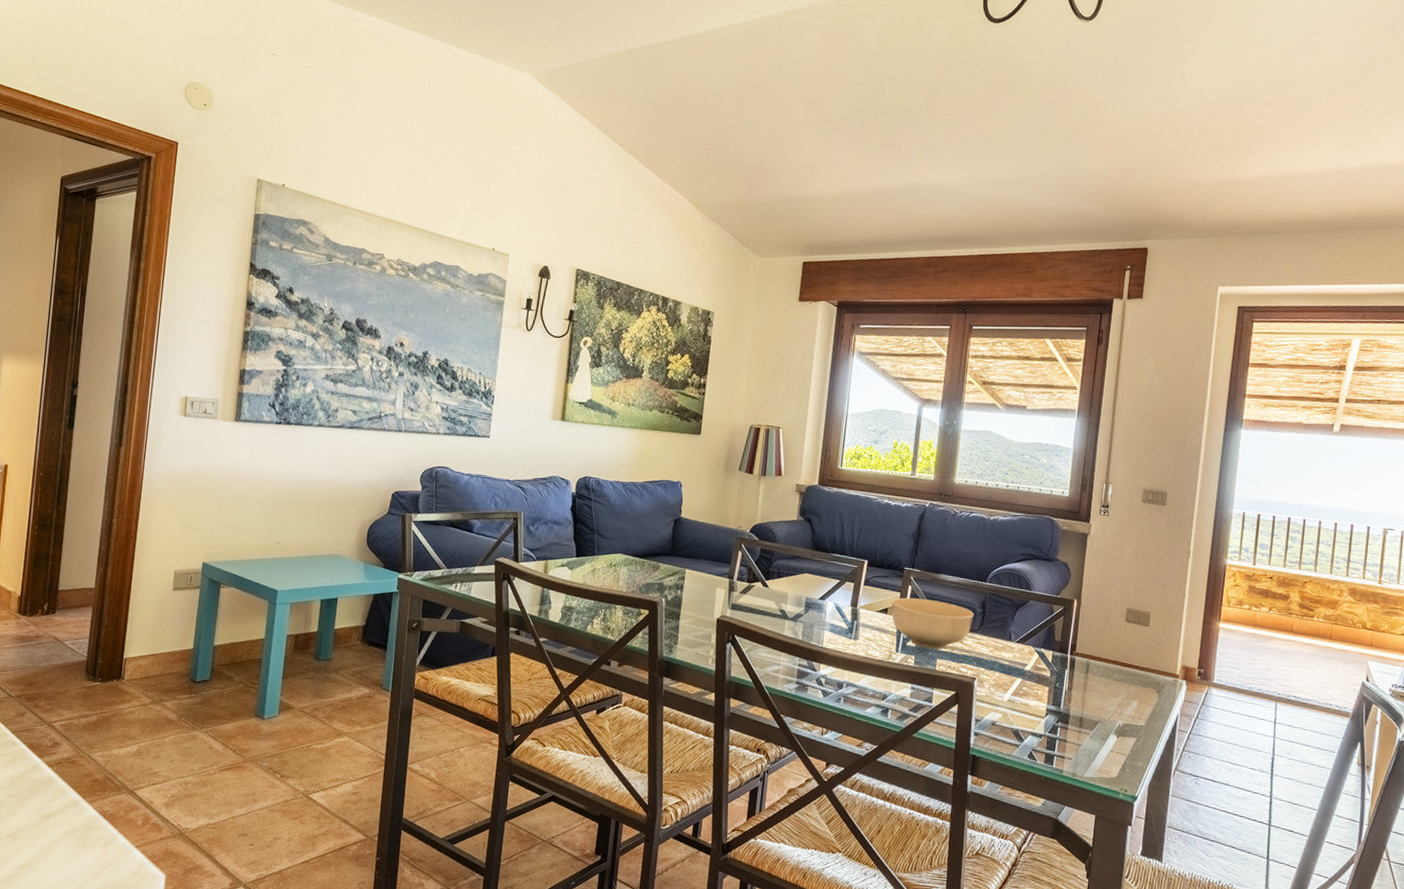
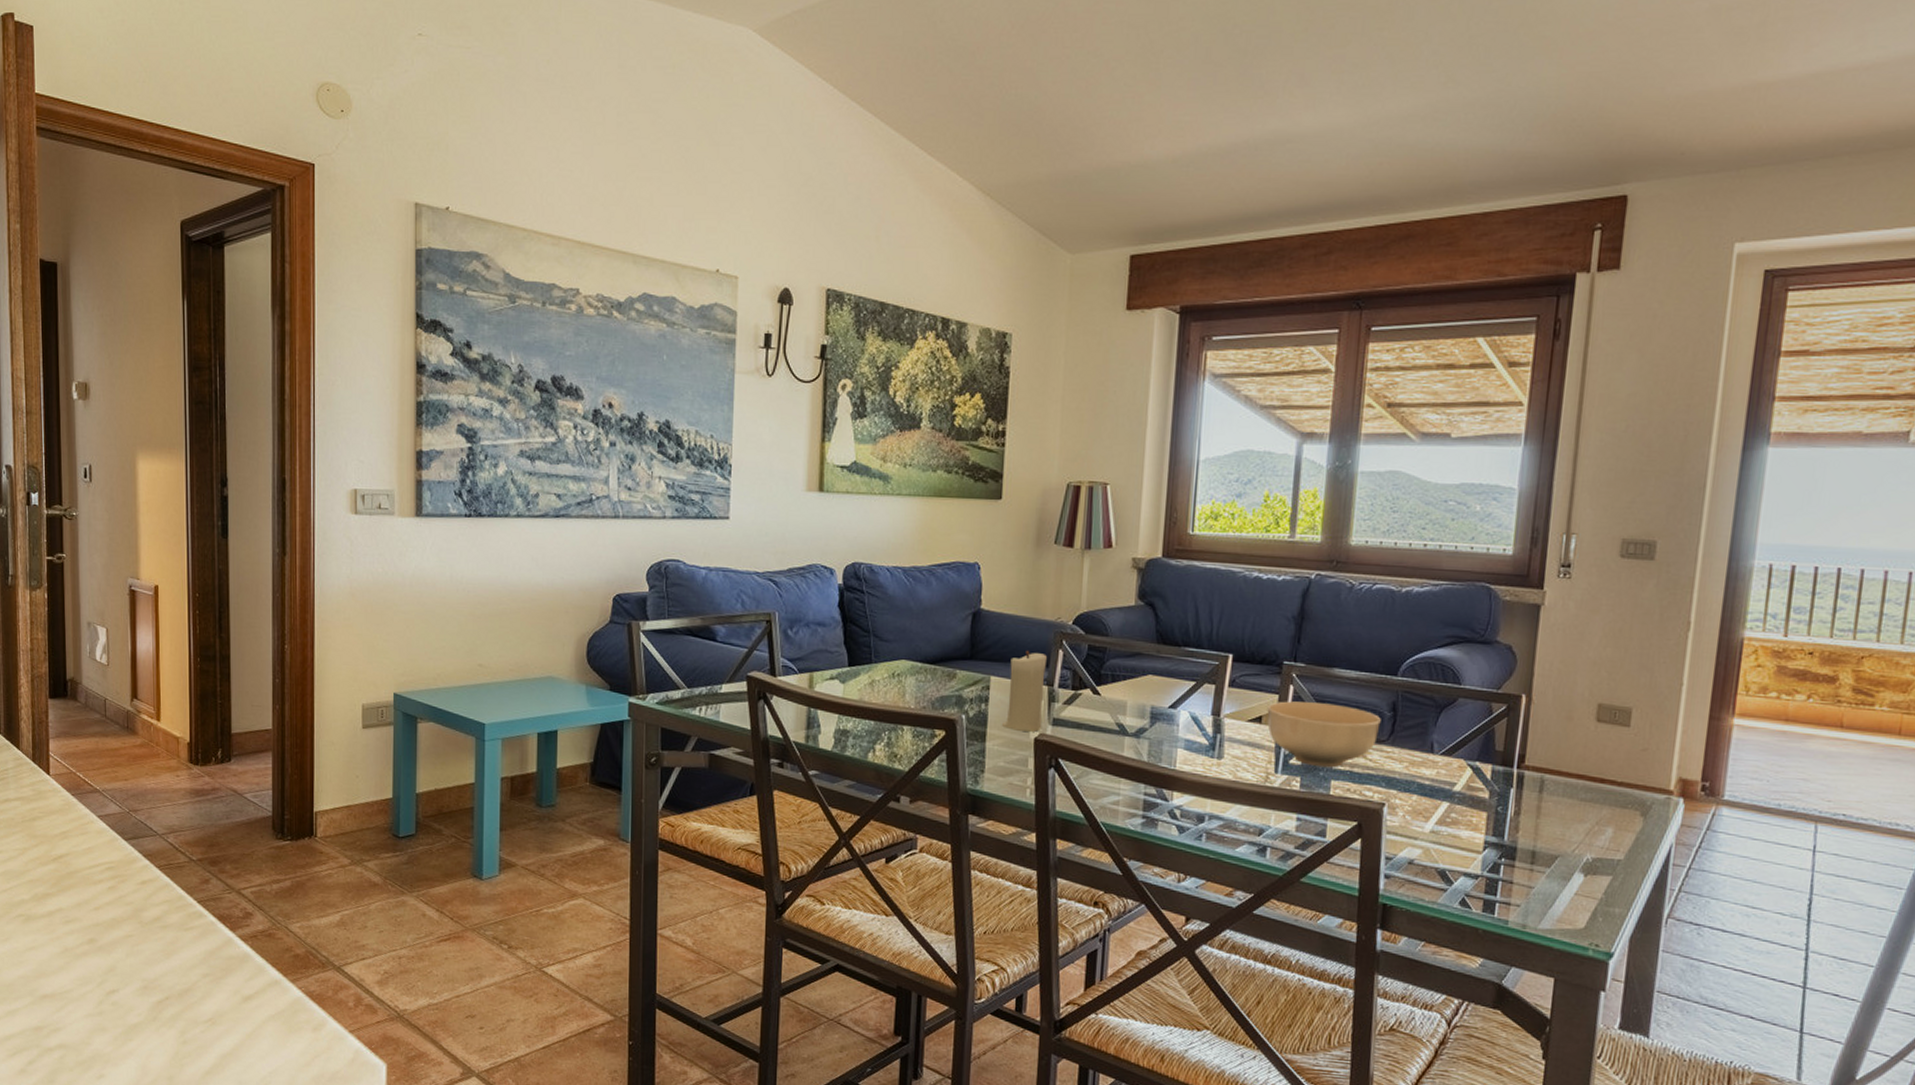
candle: none [693,551,730,614] -> present [1002,651,1048,733]

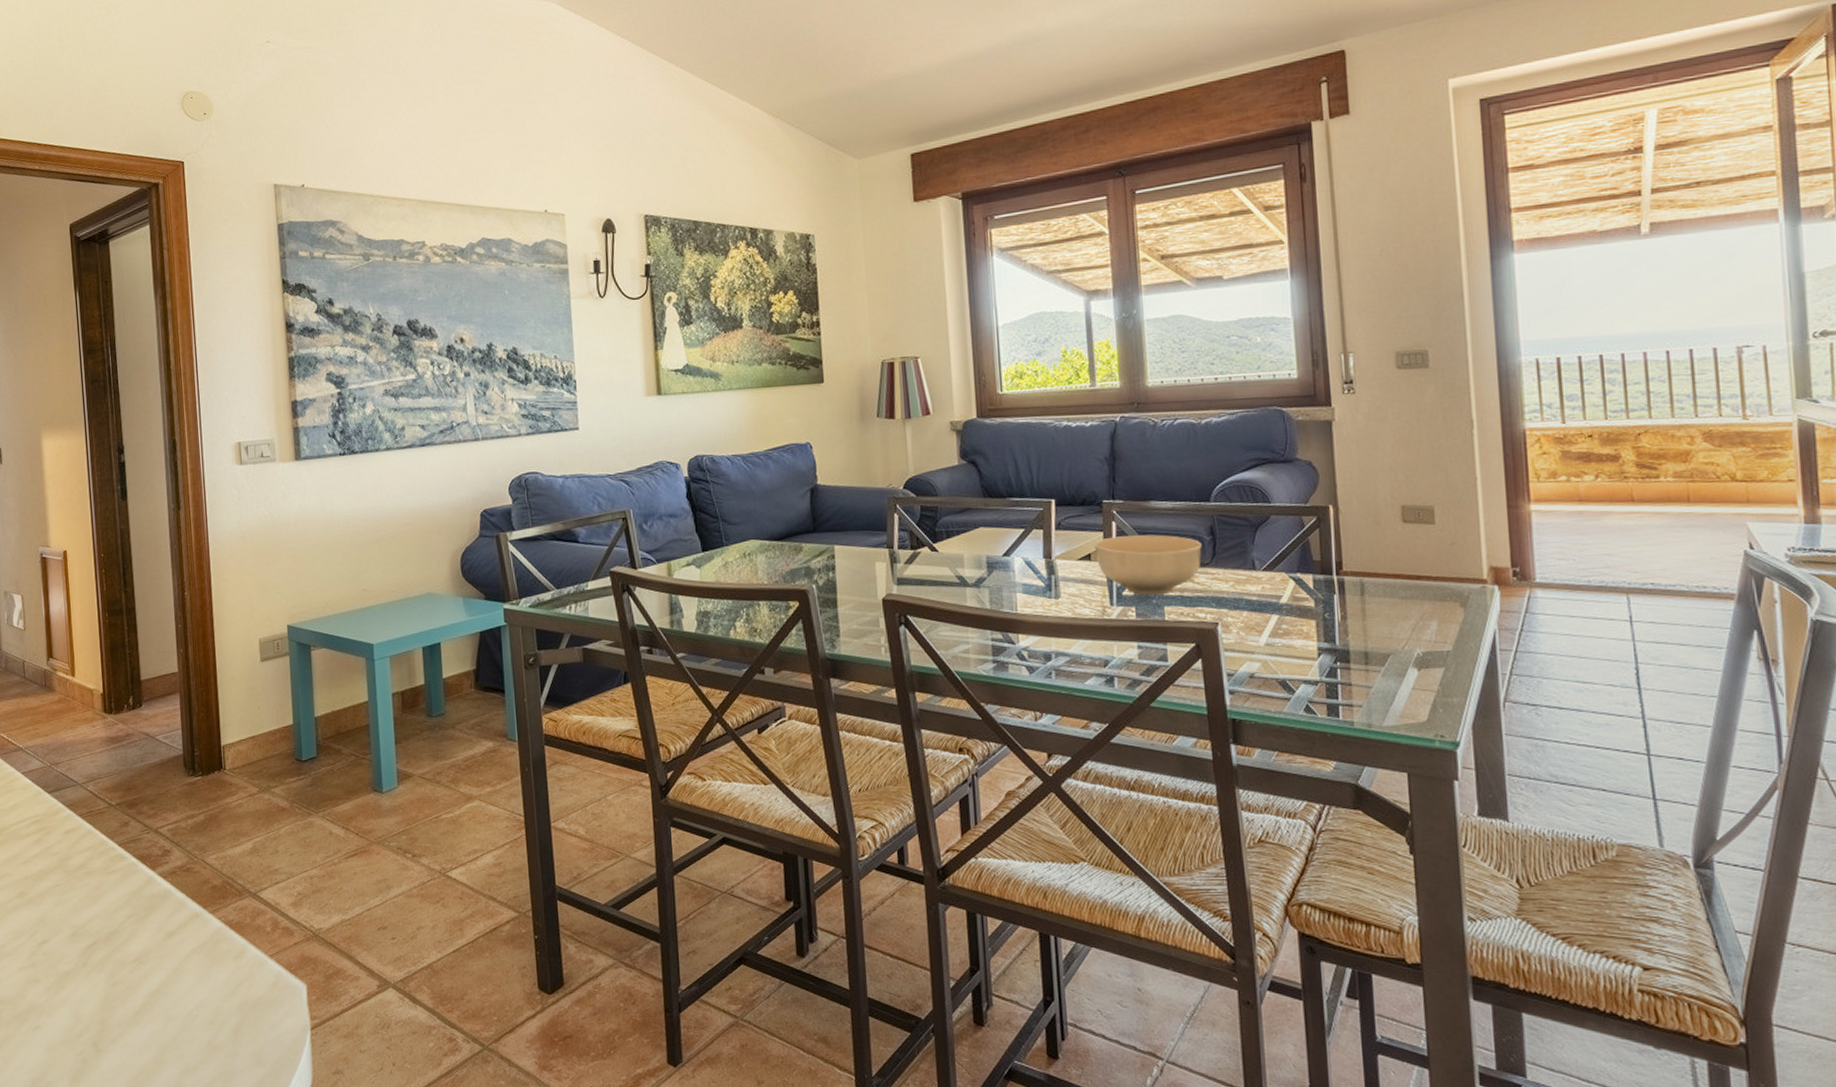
candle: present [1002,651,1048,733] -> none [851,518,888,595]

